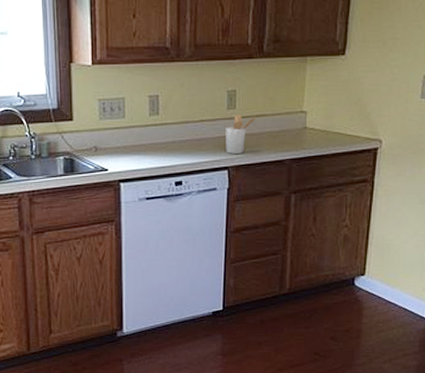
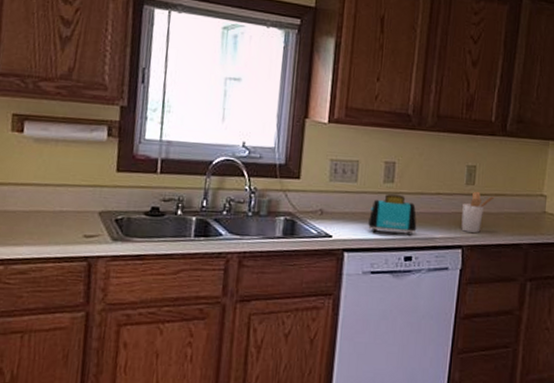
toaster: none [139,125,184,164] -> present [368,193,417,237]

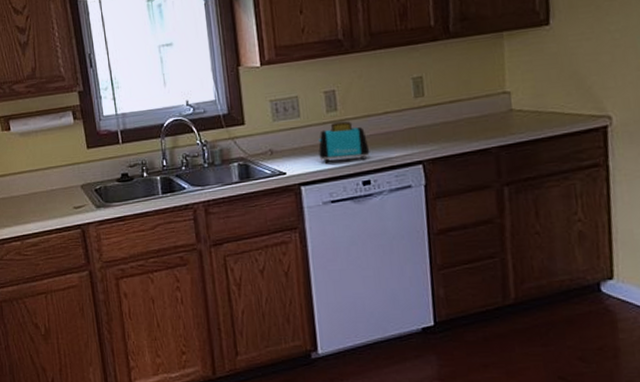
utensil holder: present [461,191,496,233] -> none [415,102,451,146]

